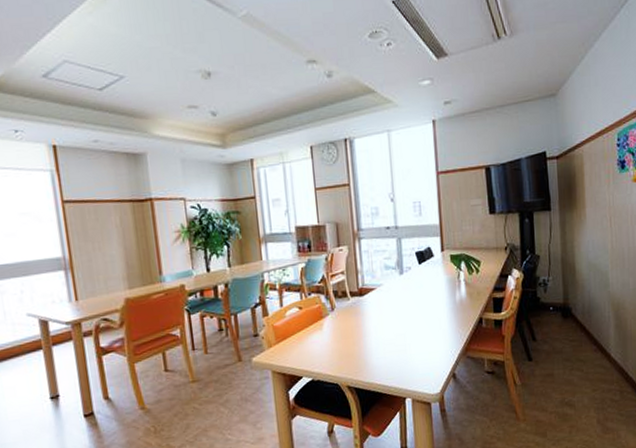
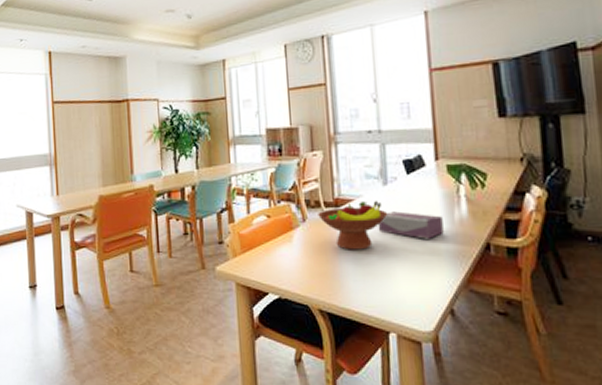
fruit bowl: none [345,289,404,333] -> present [318,201,388,250]
tissue box: none [395,296,448,318] -> present [378,211,444,239]

